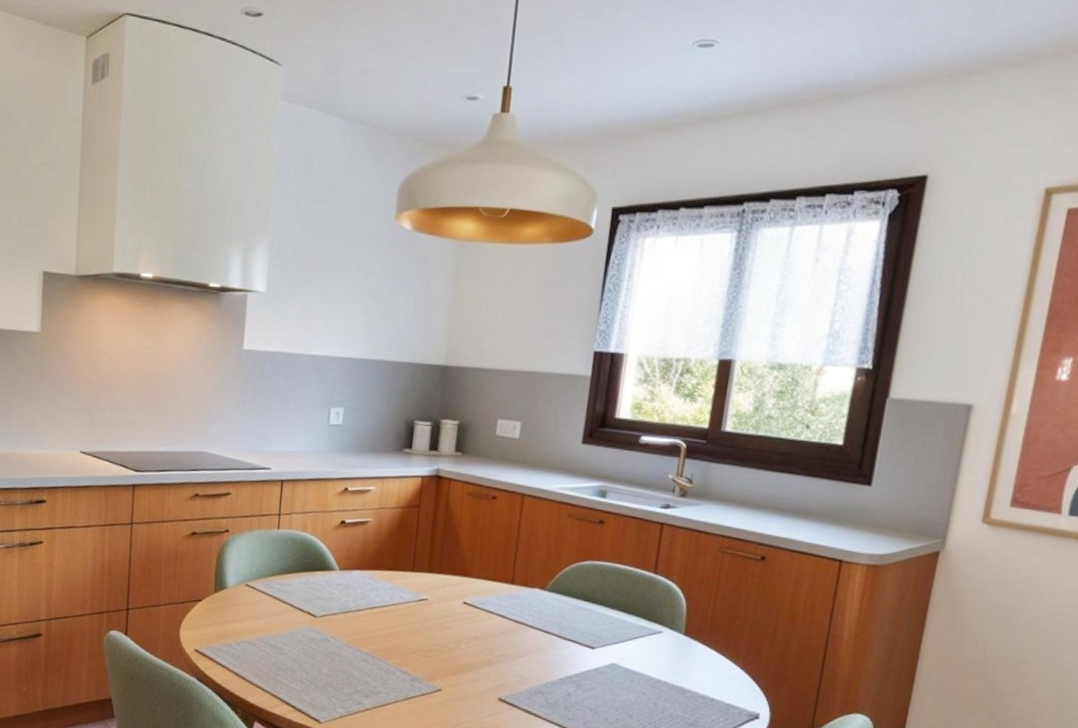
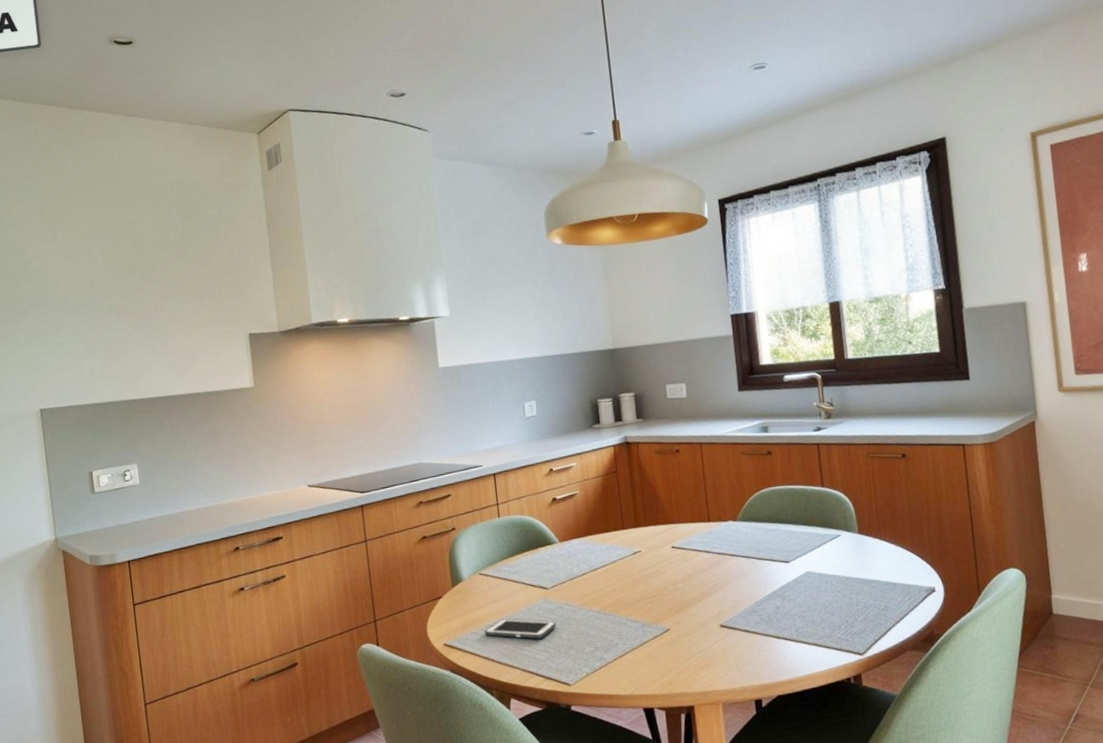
cell phone: none [240,637,318,668] -> present [484,618,556,639]

